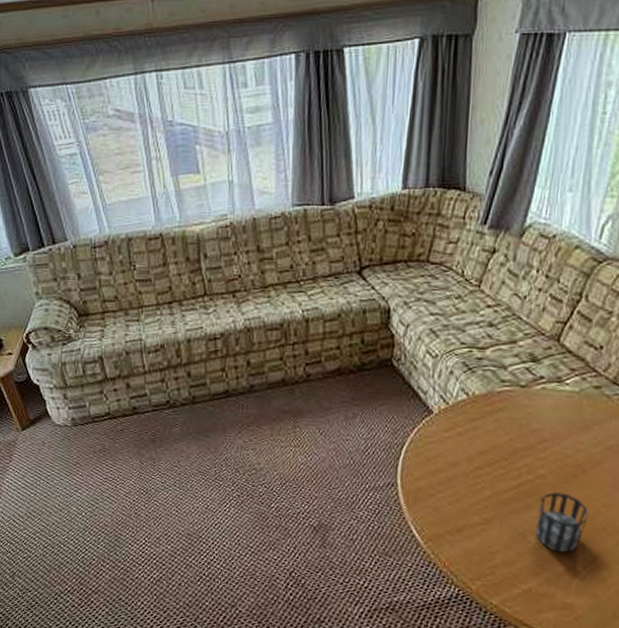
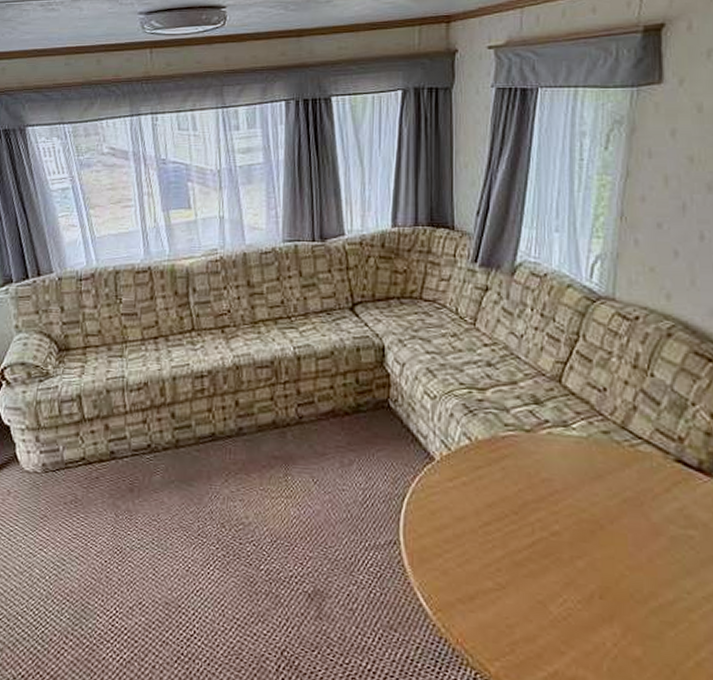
cup: present [536,492,589,553] -> none [556,552,614,627]

